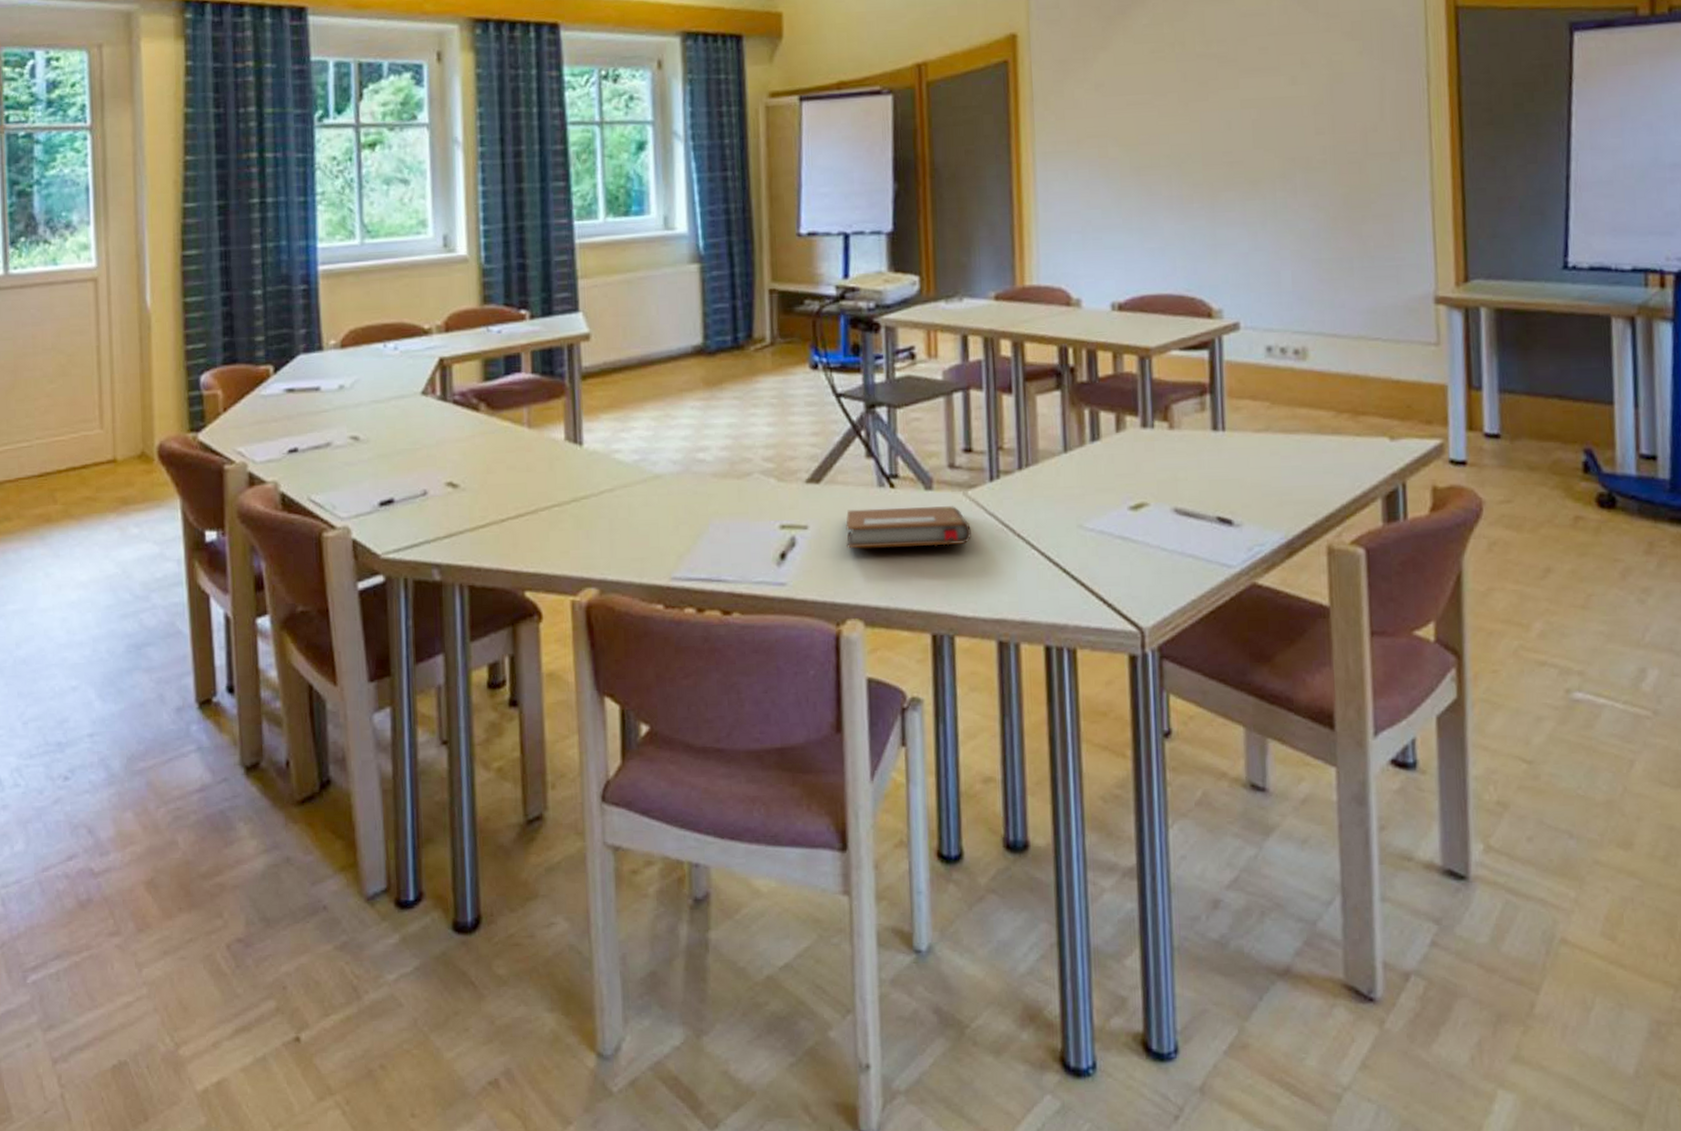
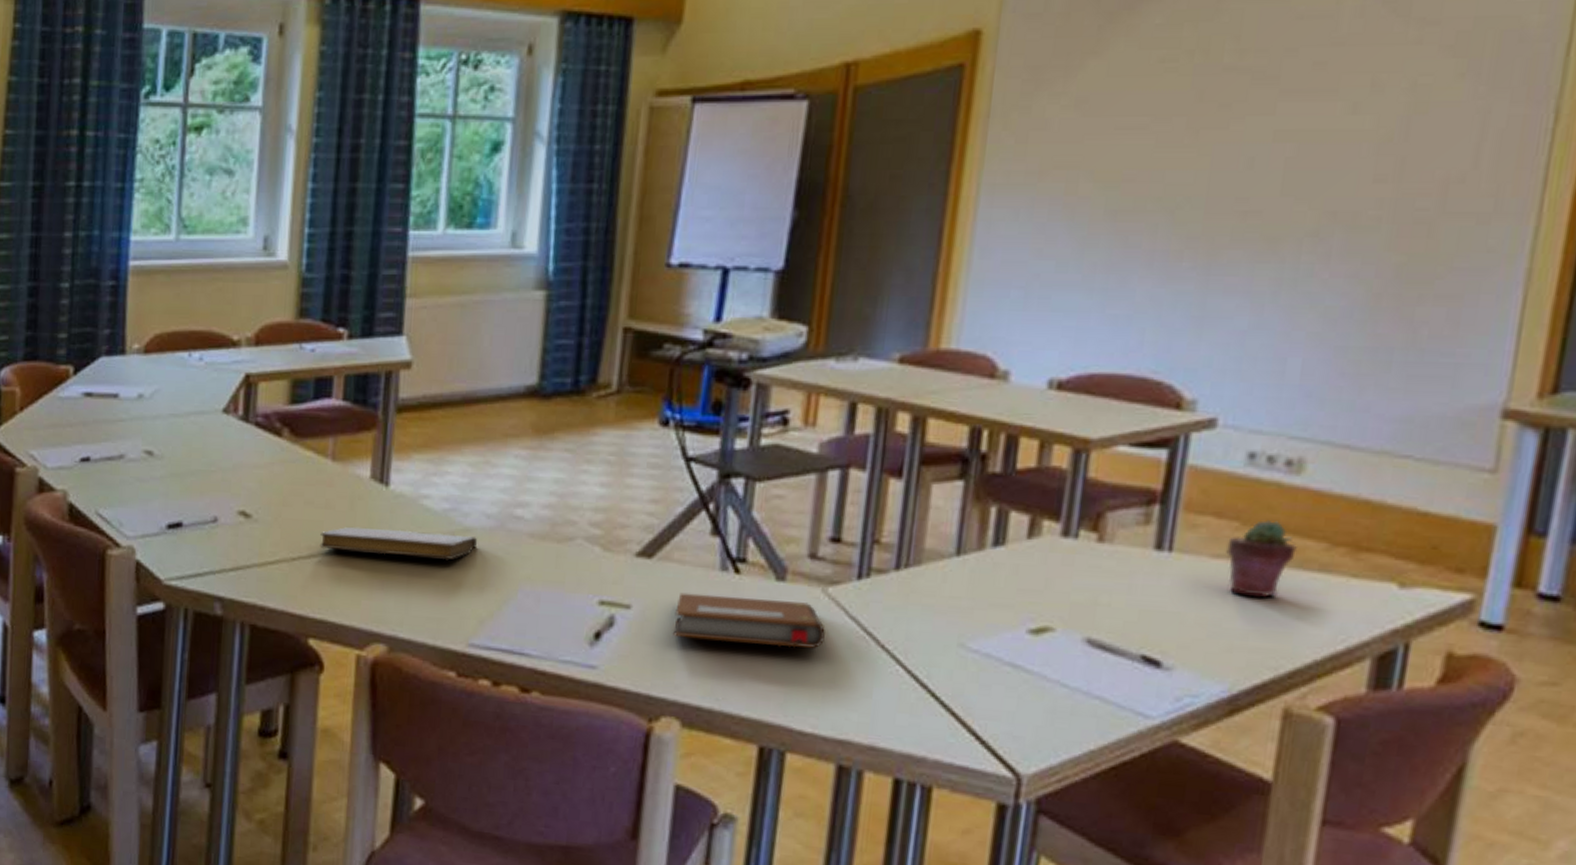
notebook: none [525,481,668,507] -> present [319,526,478,561]
potted succulent: none [1264,397,1314,460] -> present [1226,519,1297,597]

